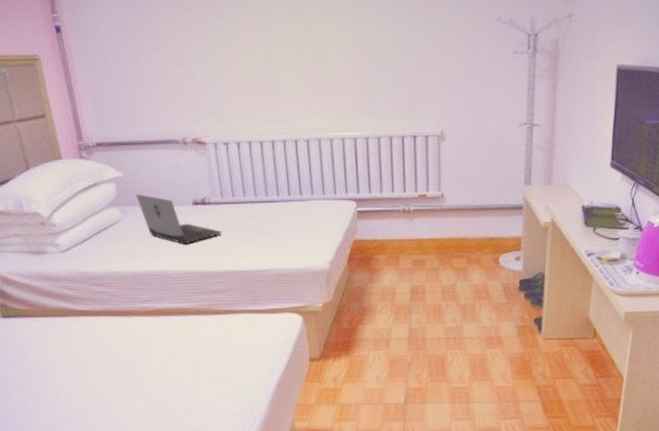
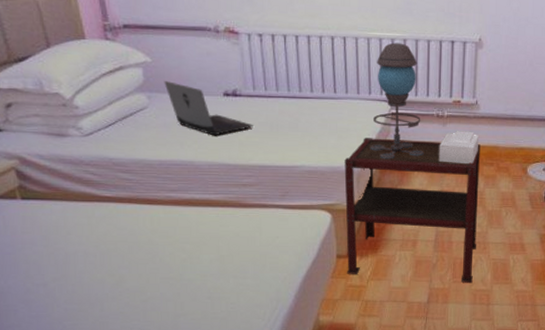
side table: none [313,236,452,382] -> present [344,138,480,284]
table lamp: none [339,141,392,258] -> present [371,42,424,160]
tissue box: none [407,224,447,258] -> present [439,131,478,165]

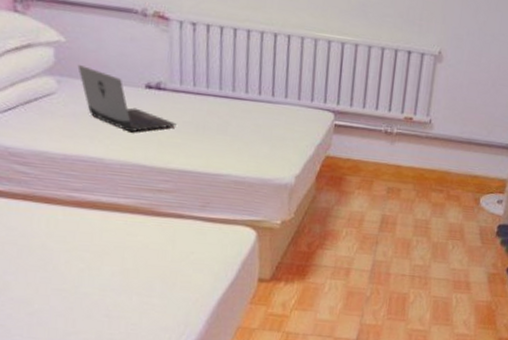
side table: present [344,138,480,284] -> none [267,149,431,322]
table lamp: present [371,42,424,160] -> none [308,46,369,176]
tissue box: present [439,131,478,165] -> none [383,150,429,189]

